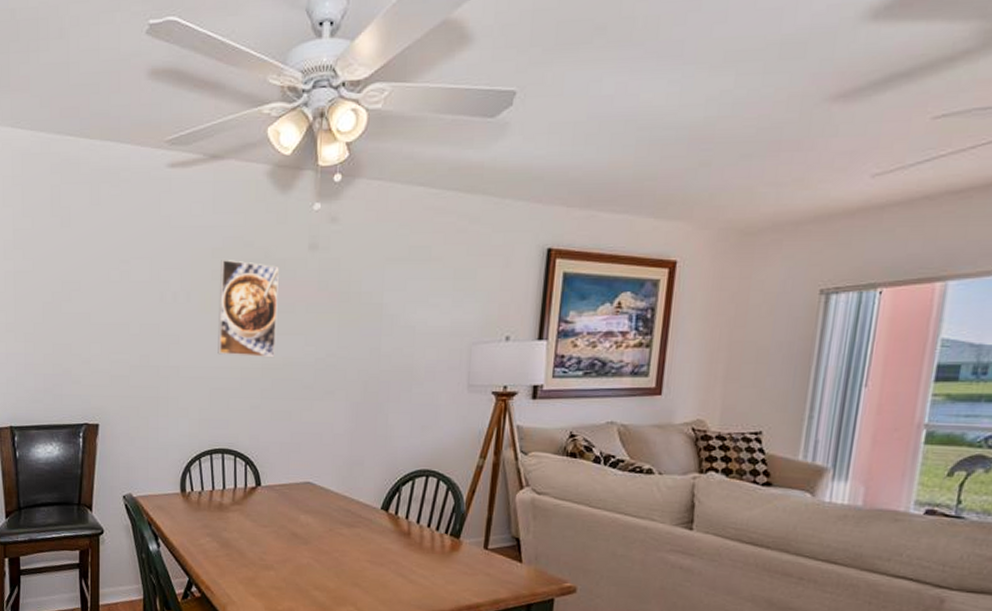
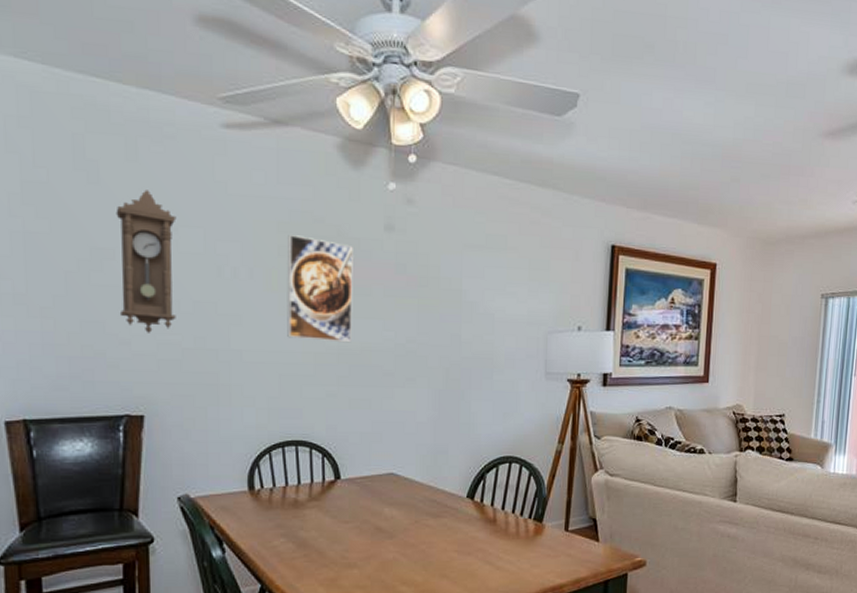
pendulum clock: none [82,228,129,353] -> present [116,190,177,333]

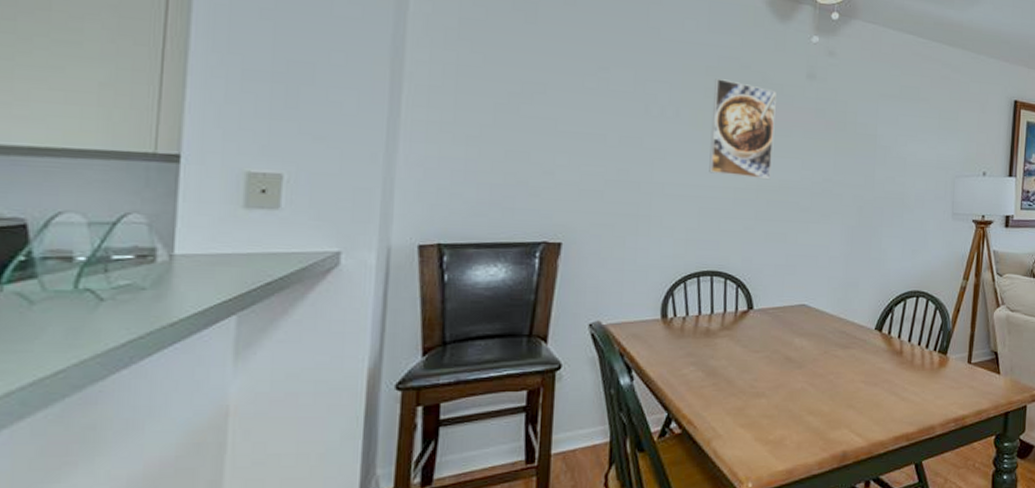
pendulum clock: present [116,190,177,333] -> none [545,31,609,164]

